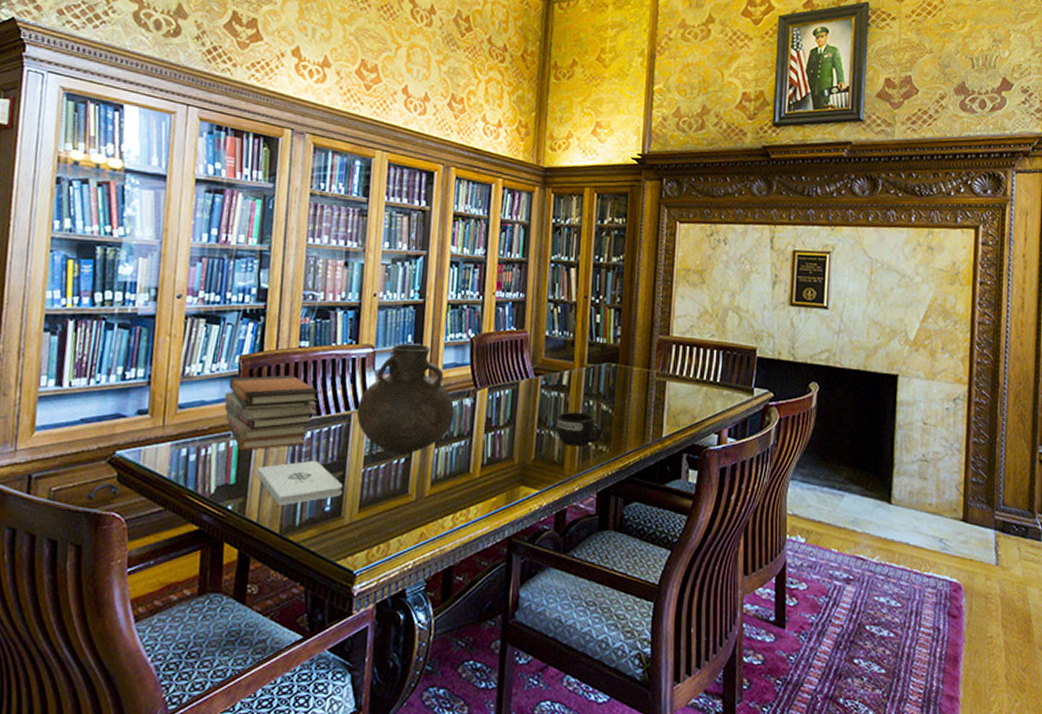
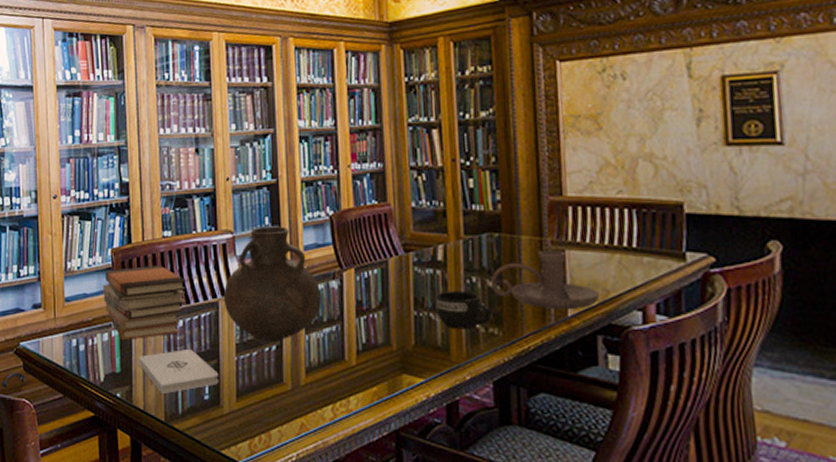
candle holder: none [604,381,689,432] -> present [490,251,600,310]

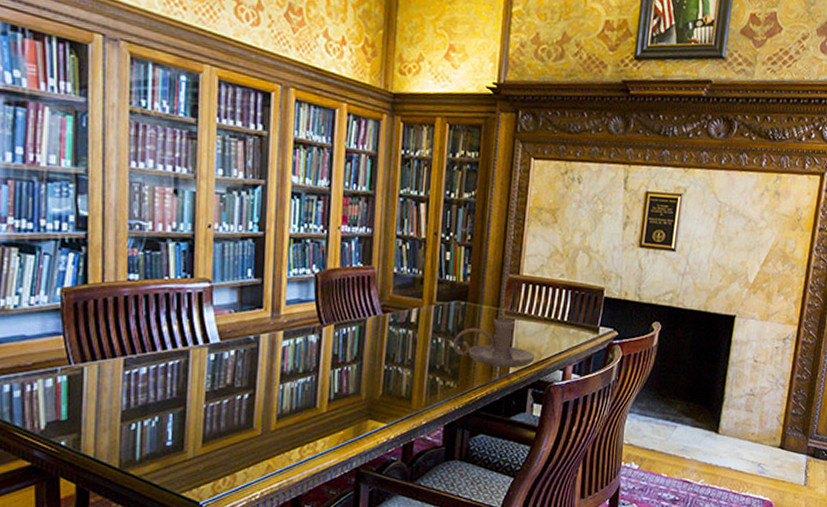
book stack: present [102,265,187,340] -> none [46,309,154,386]
notepad: present [139,349,219,395] -> none [90,397,185,442]
vase: present [223,226,322,340] -> none [195,278,300,389]
mug: present [435,291,492,330] -> none [404,348,451,383]

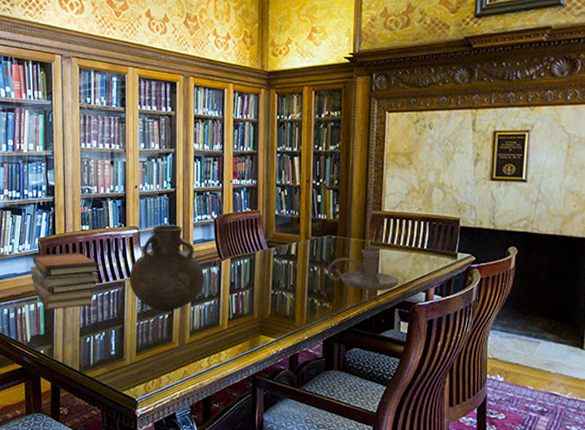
book stack: none [46,309,154,386] -> present [30,252,100,310]
vase: none [195,278,300,389] -> present [129,225,205,311]

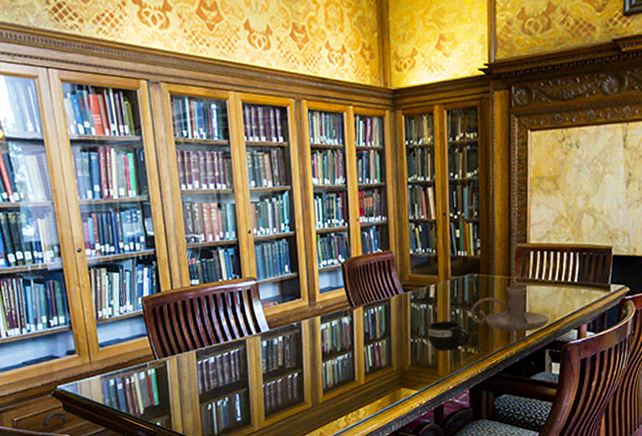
book stack: present [30,252,100,310] -> none [135,310,216,377]
vase: present [129,225,205,311] -> none [250,273,336,369]
mug: none [287,276,326,304] -> present [427,320,471,351]

